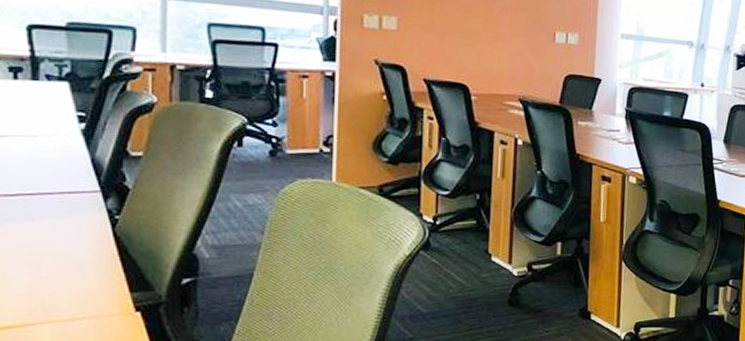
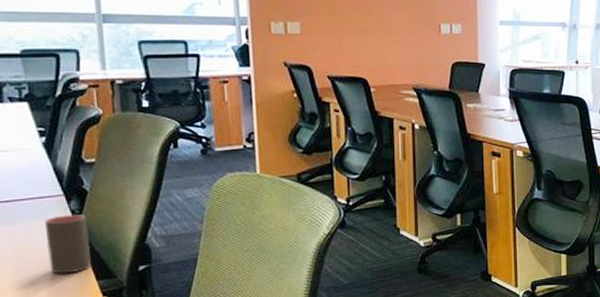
cup: none [73,213,127,283] -> present [45,214,91,274]

